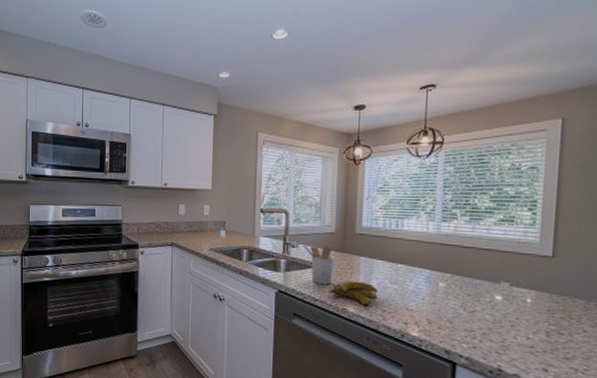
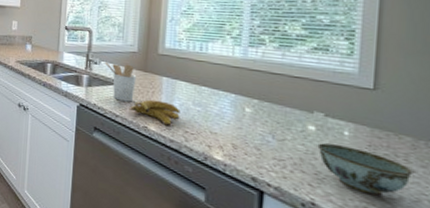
bowl: none [503,312,584,357] -> present [317,143,413,196]

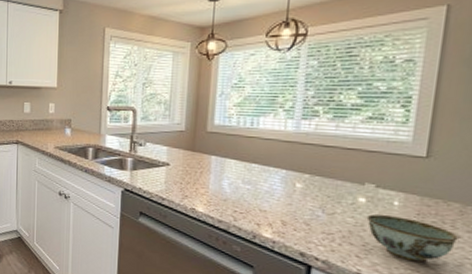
utensil holder: present [105,62,137,102] -> none [151,143,184,184]
banana: present [129,99,181,126] -> none [176,180,230,206]

